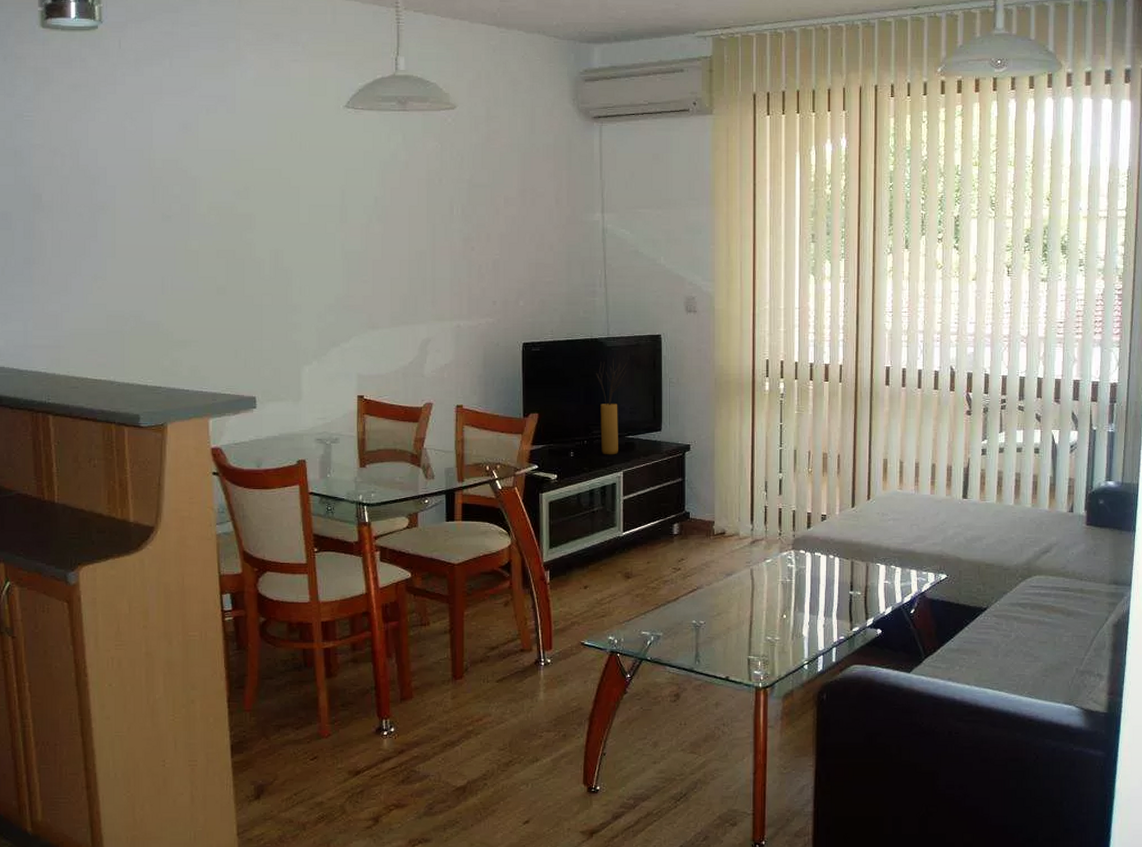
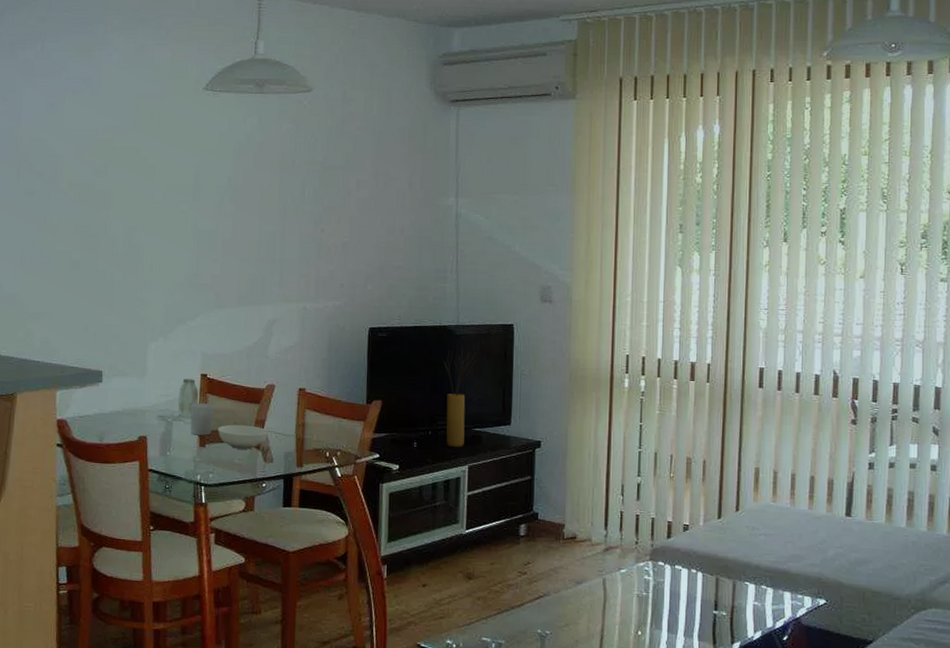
vase: none [335,401,356,446] -> present [177,379,198,425]
candle holder: none [349,425,373,456] -> present [190,403,215,436]
bowl: none [377,444,429,468] -> present [218,424,269,450]

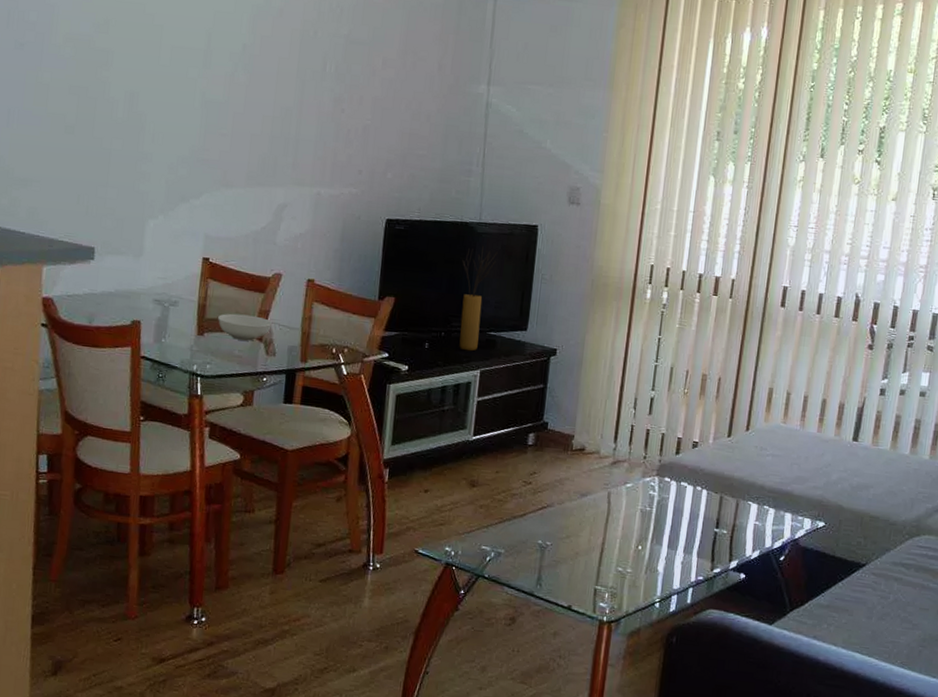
vase: present [177,379,198,425] -> none [175,261,199,311]
candle holder: present [190,403,215,436] -> none [189,288,216,324]

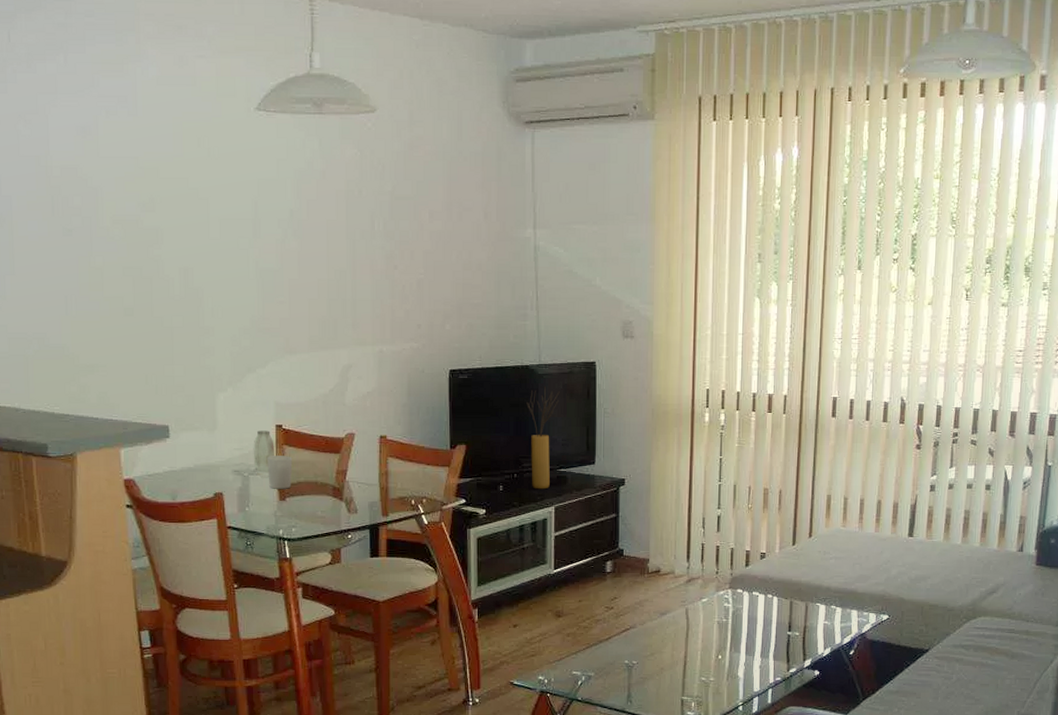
vase: none [175,261,199,311] -> present [253,430,275,478]
candle holder: none [189,288,216,324] -> present [267,456,293,489]
bowl: present [218,313,273,341] -> none [298,476,351,501]

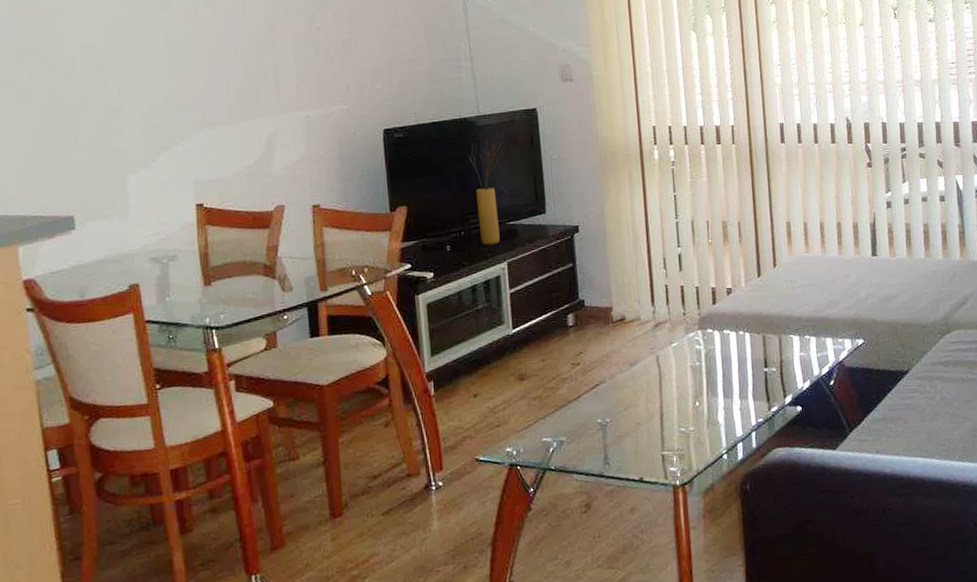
vase: present [253,430,275,478] -> none [171,211,196,264]
candle holder: present [267,456,293,489] -> none [188,236,217,274]

